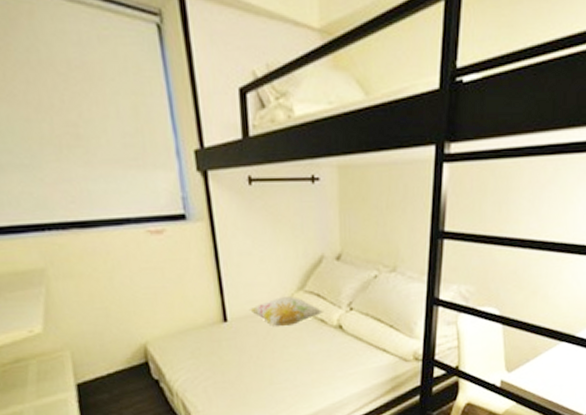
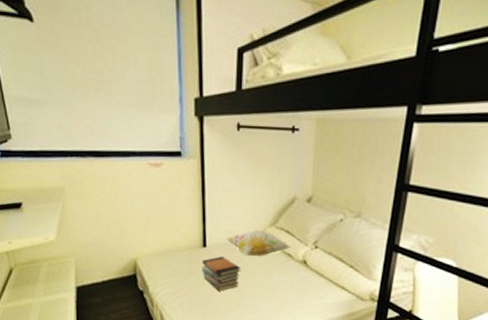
book stack: none [224,330,271,370] -> present [202,256,242,291]

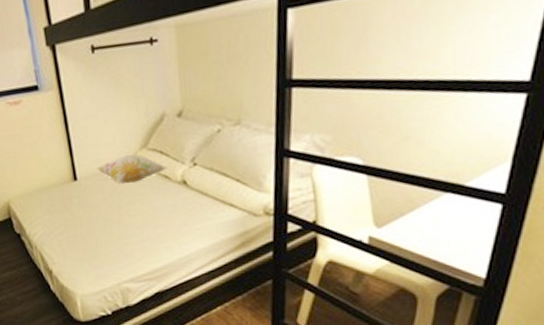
book stack: present [202,256,242,291] -> none [75,188,117,225]

